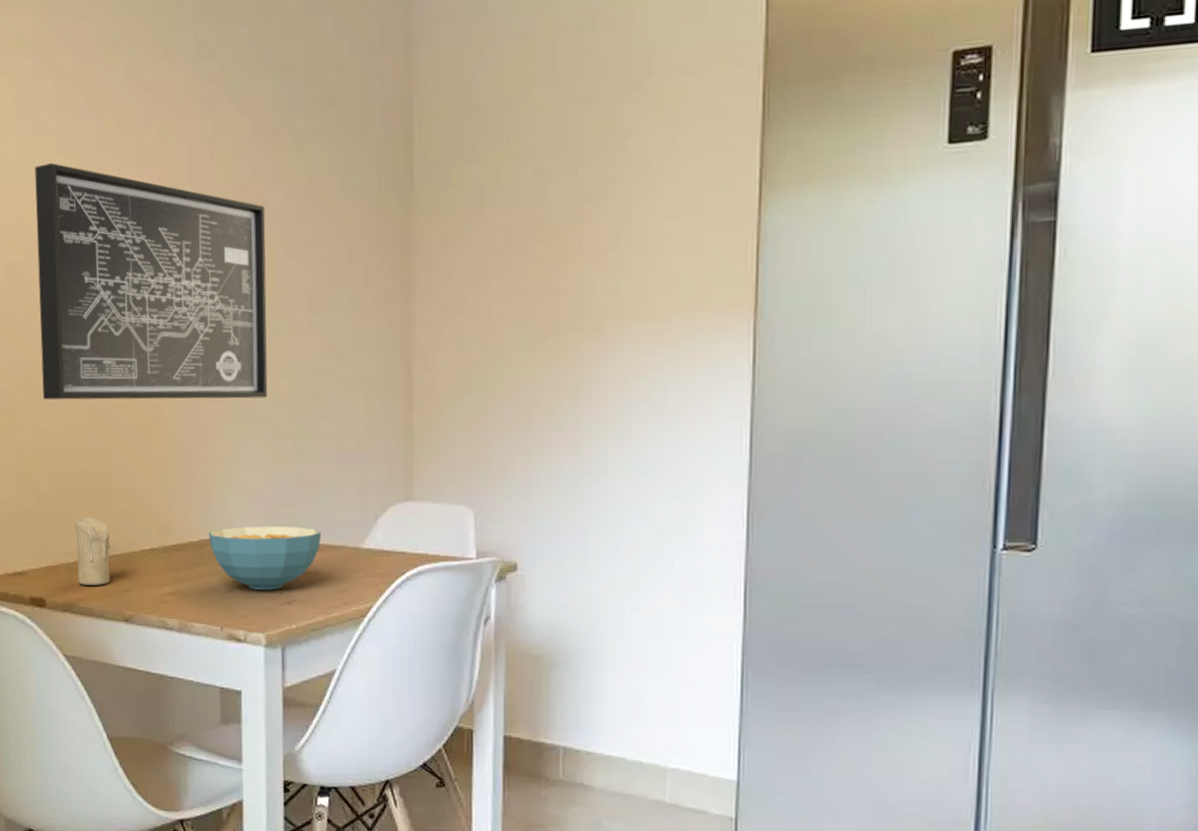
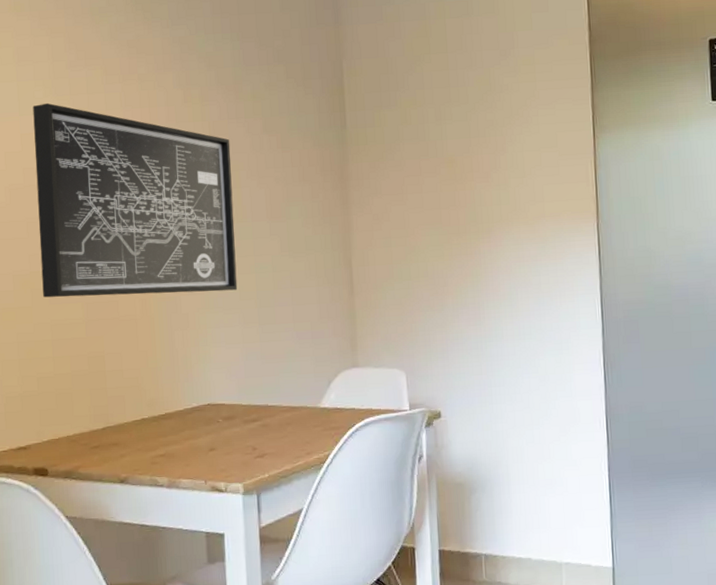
candle: present [75,516,110,585] -> none [74,394,107,454]
cereal bowl: present [208,525,322,590] -> none [191,393,286,447]

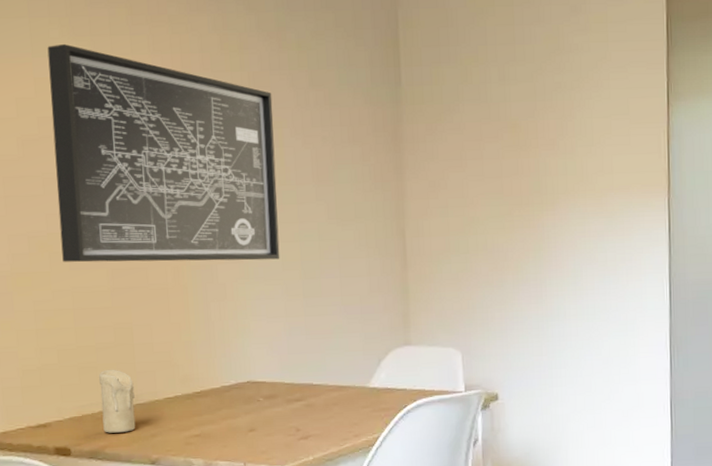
candle: none [74,394,107,454] -> present [99,369,136,433]

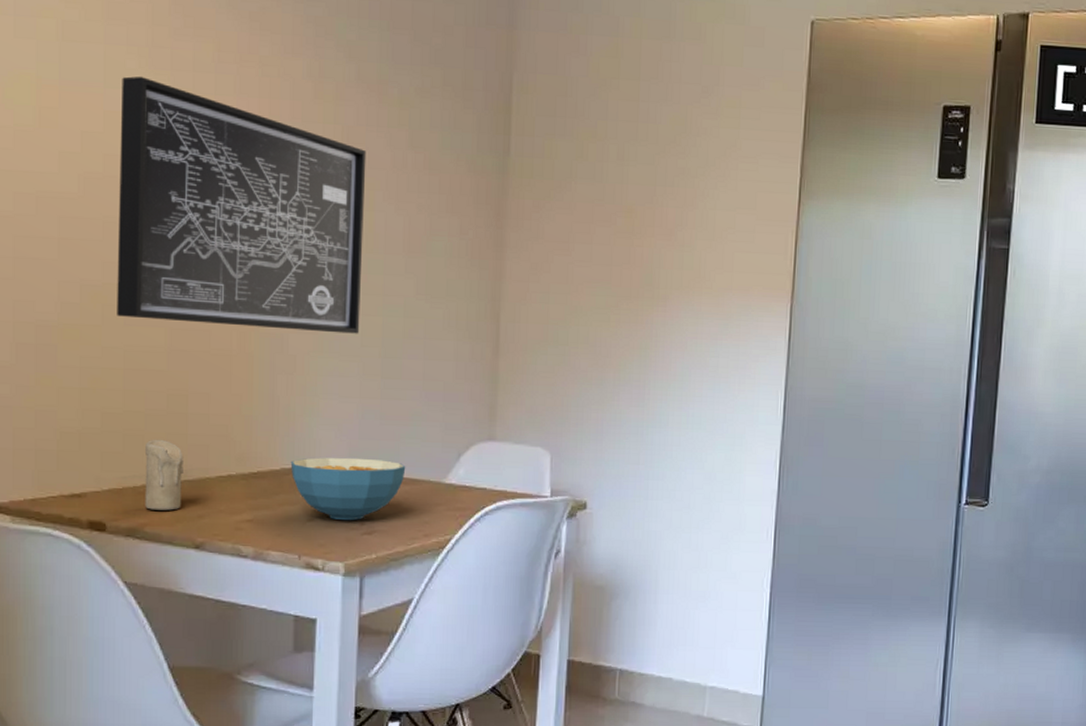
cereal bowl: none [229,371,333,428] -> present [290,457,406,520]

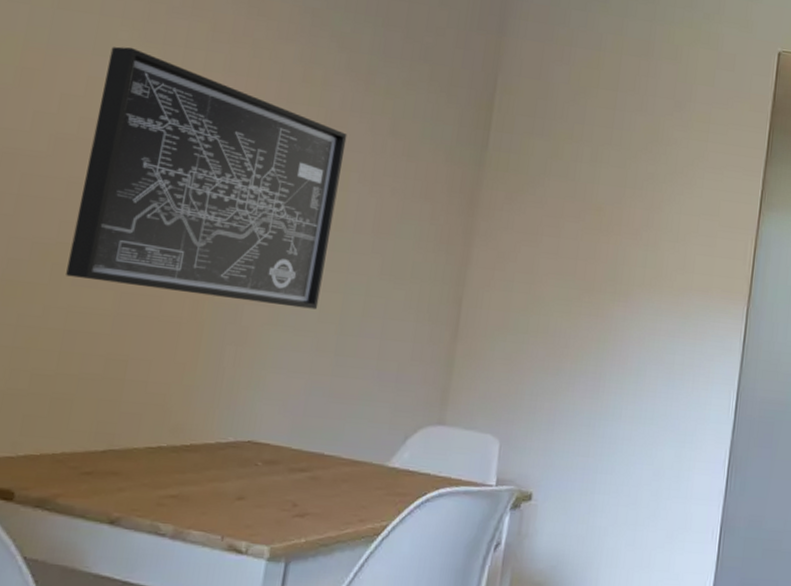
candle: present [145,439,183,511] -> none [61,404,113,482]
cereal bowl: present [290,457,406,520] -> none [226,433,349,501]

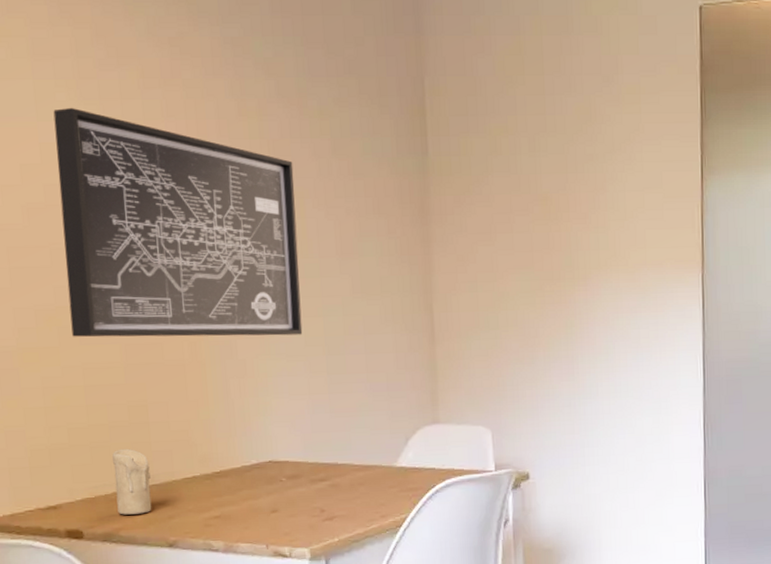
candle: none [61,404,113,482] -> present [112,448,152,515]

